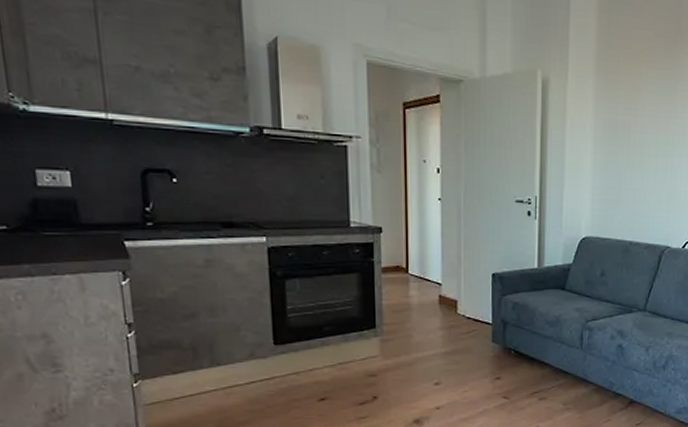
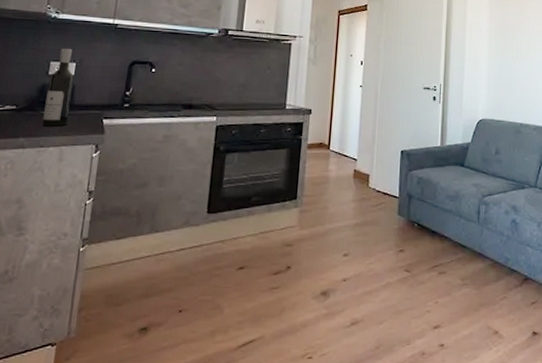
bottle: none [39,151,79,252] -> present [42,48,75,128]

